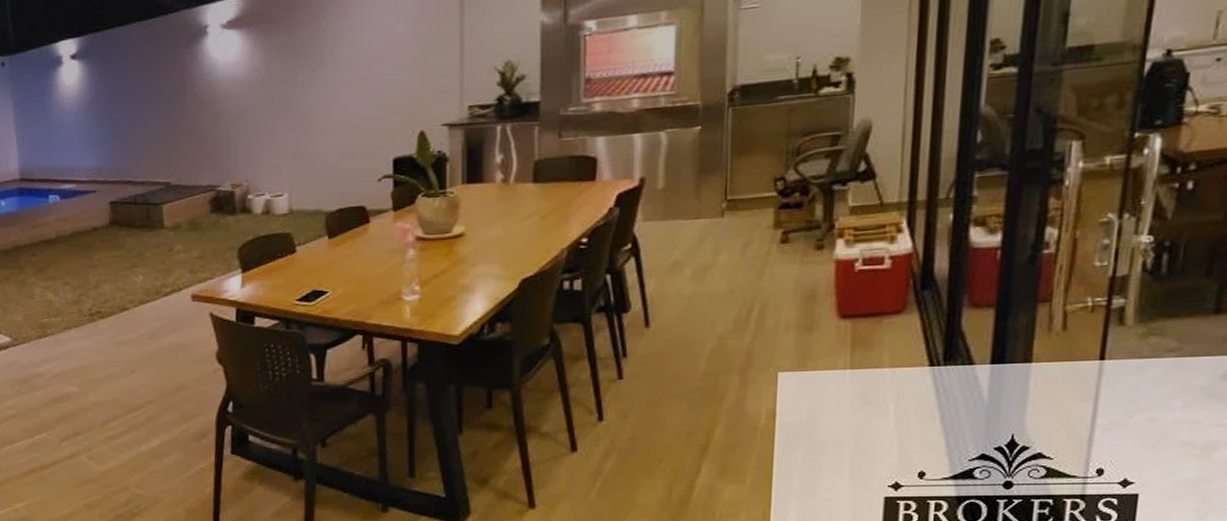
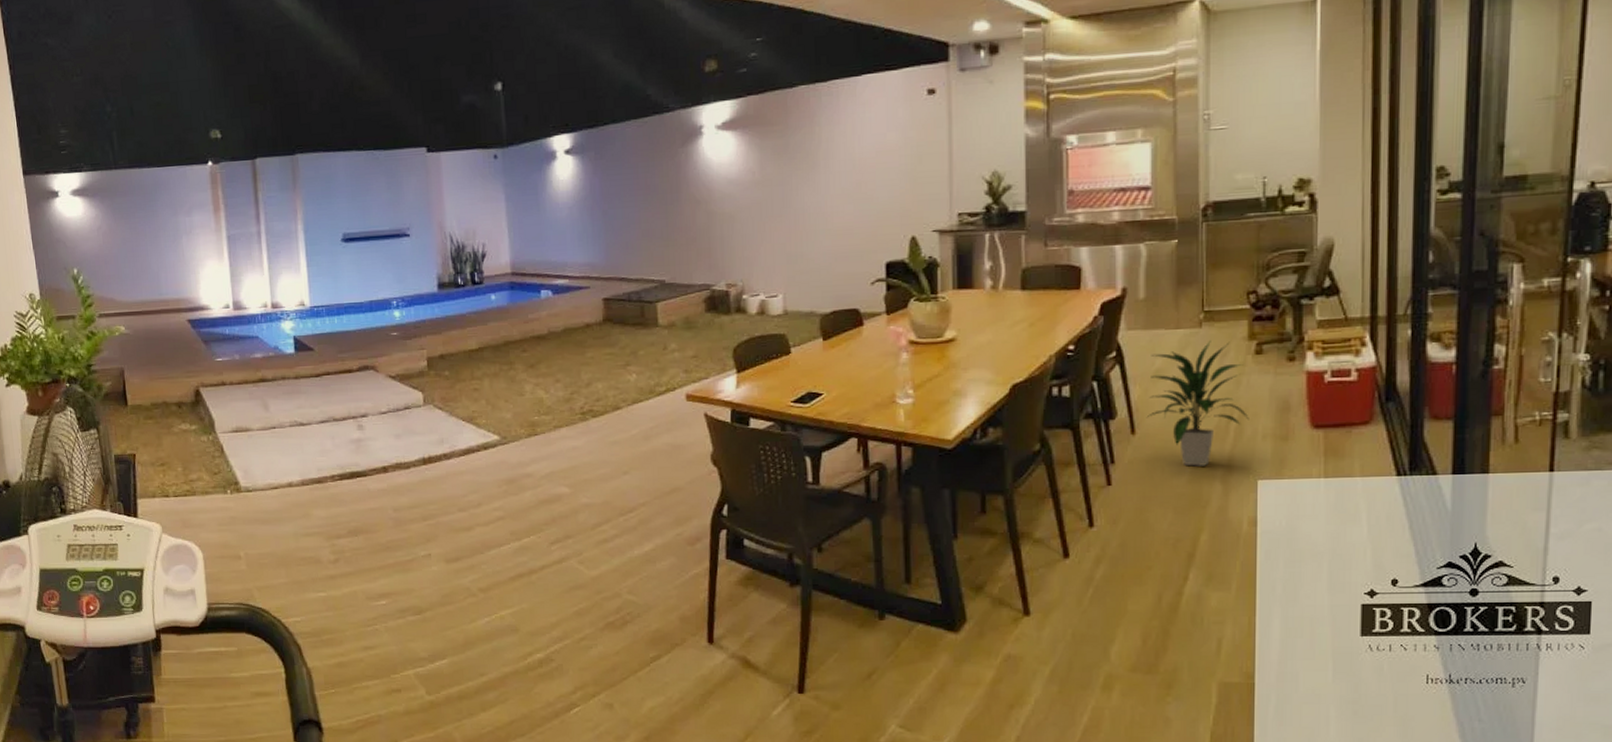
indoor plant: none [661,229,772,359] -> present [1146,339,1249,466]

